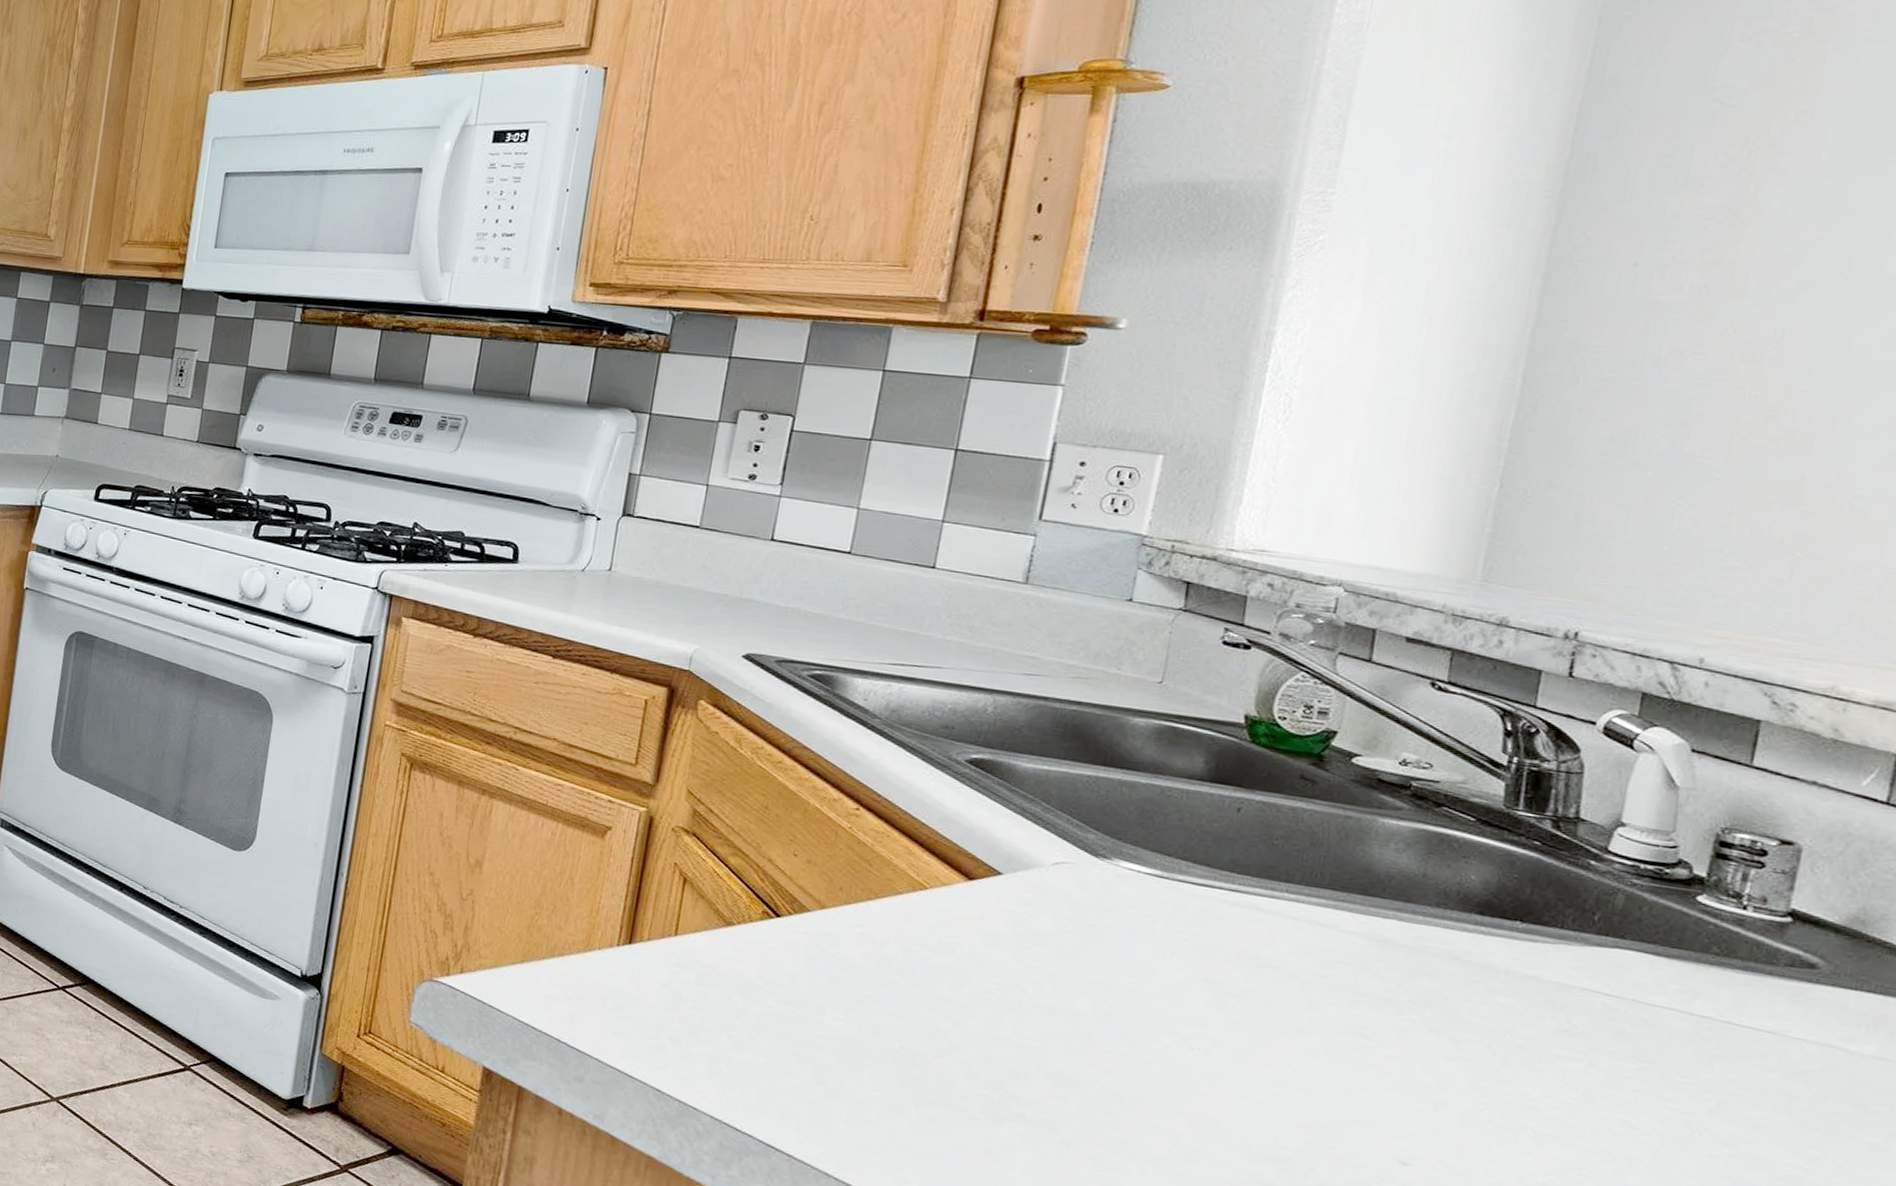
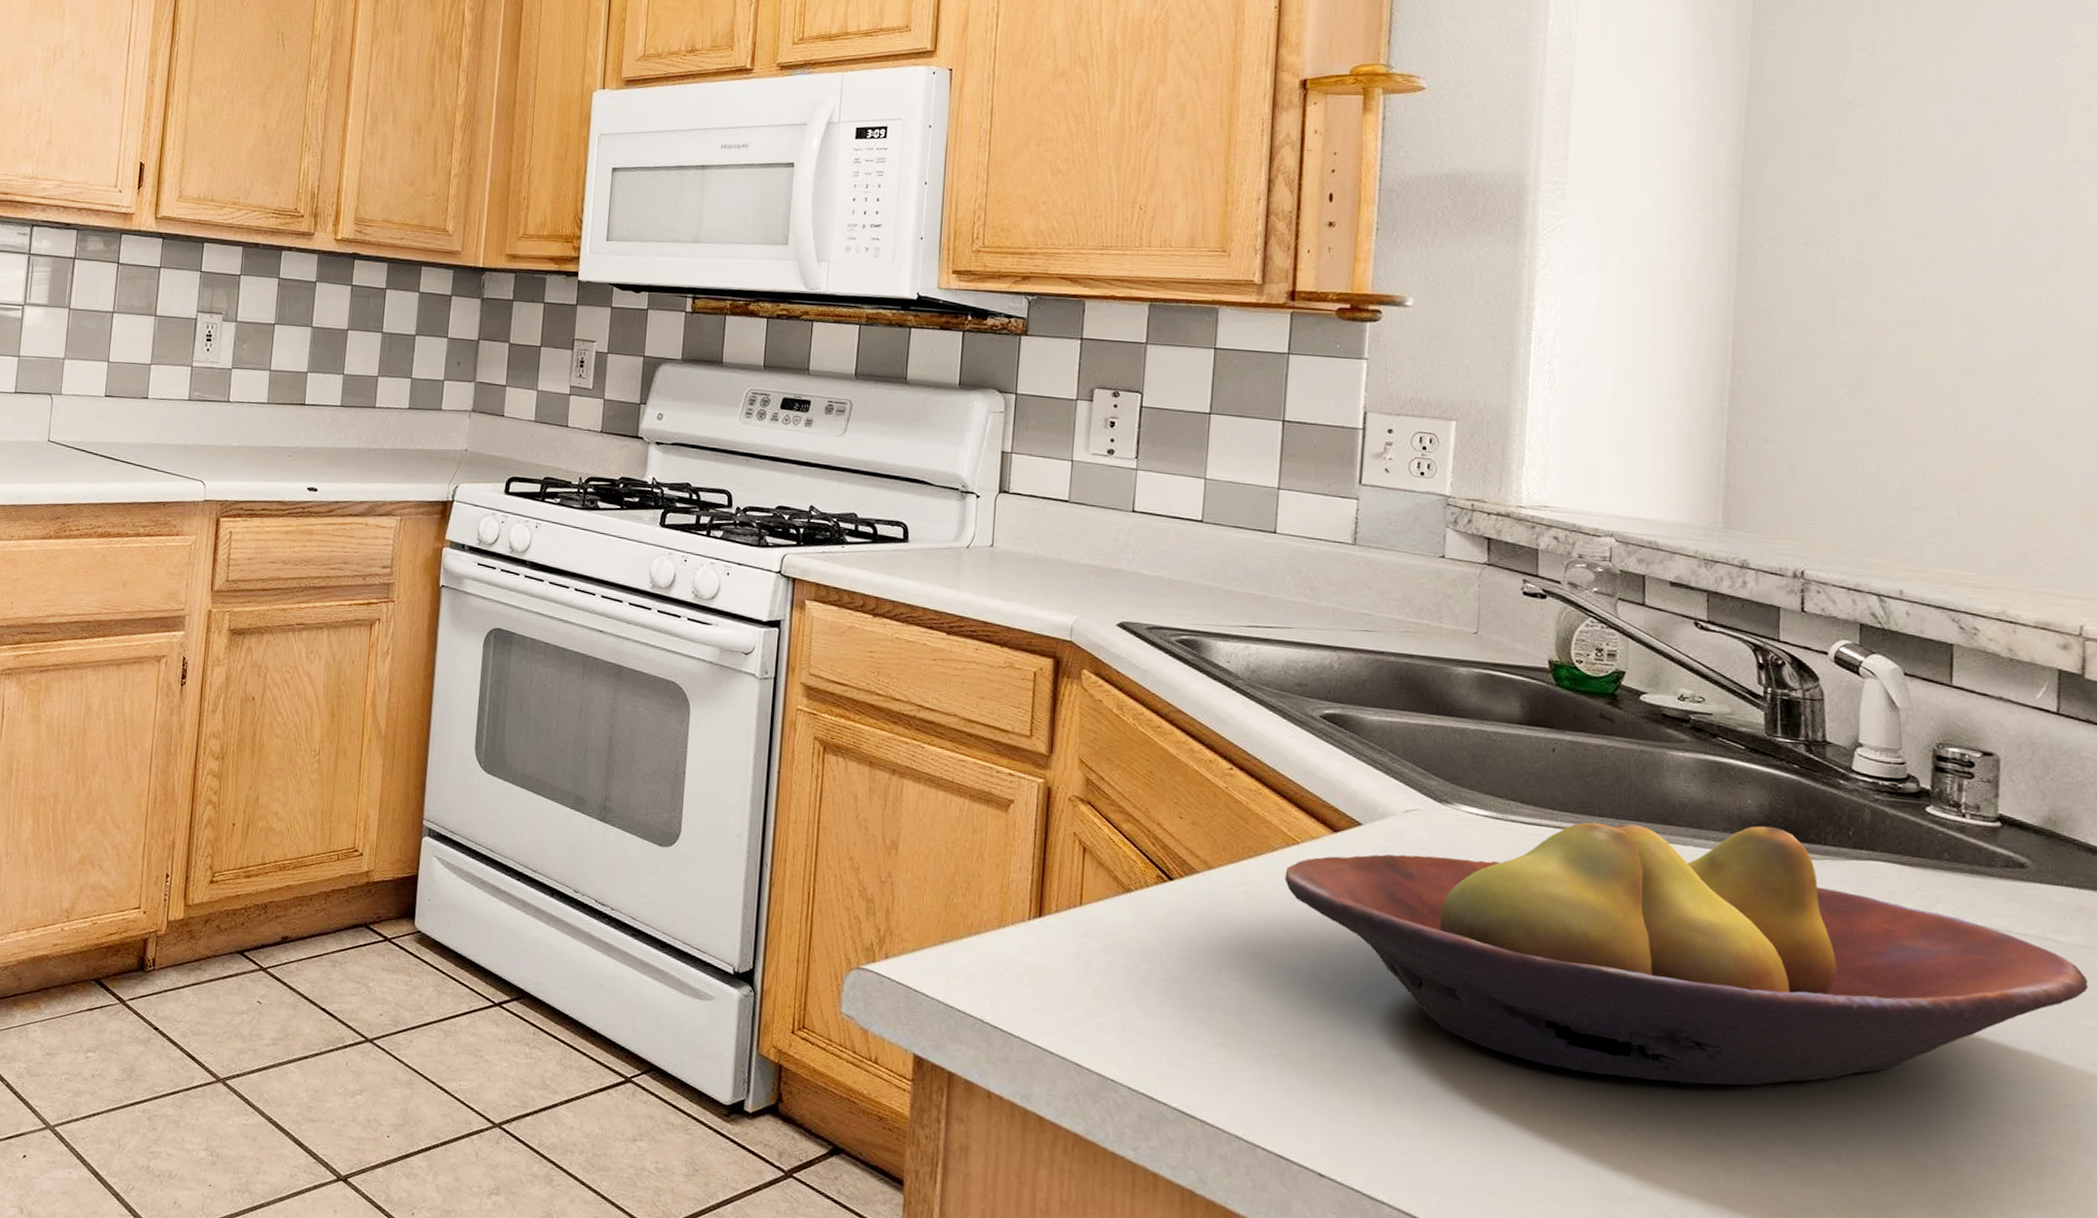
fruit bowl: none [906,887,1879,1173] -> present [1284,822,2088,1086]

